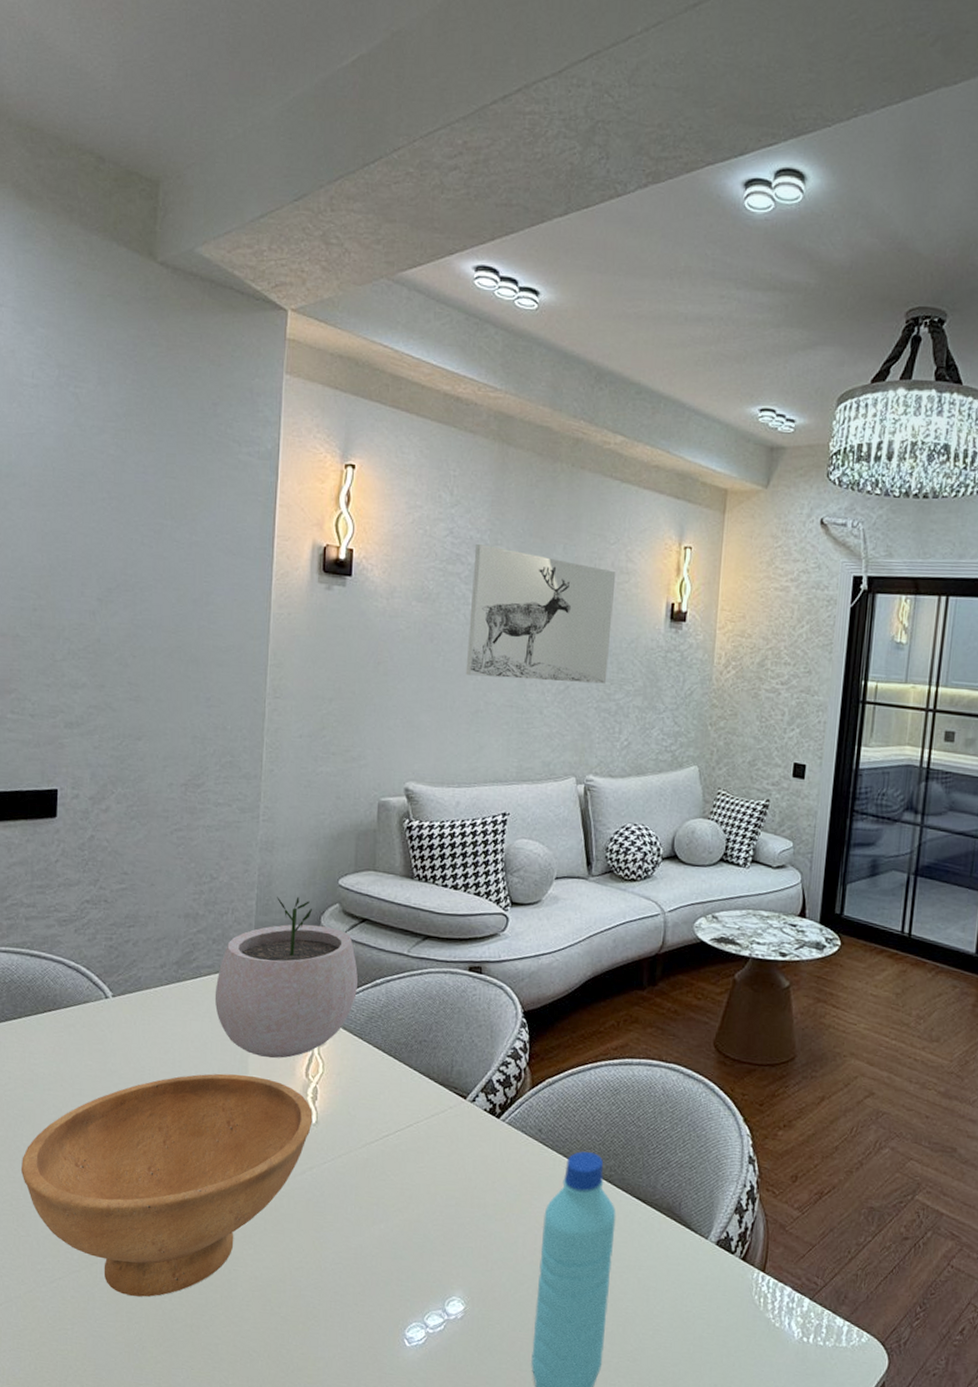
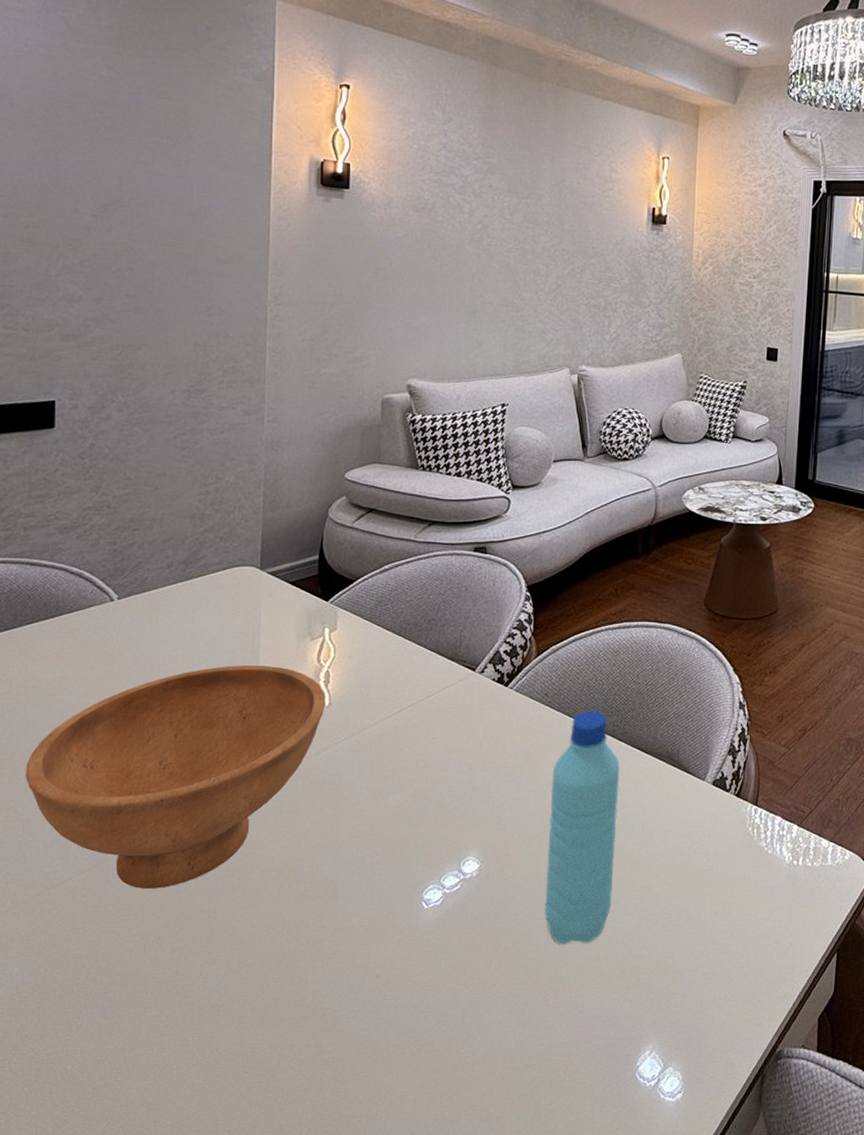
plant pot: present [214,896,358,1059] -> none [223,491,366,647]
wall art: present [465,544,616,684] -> none [462,157,601,282]

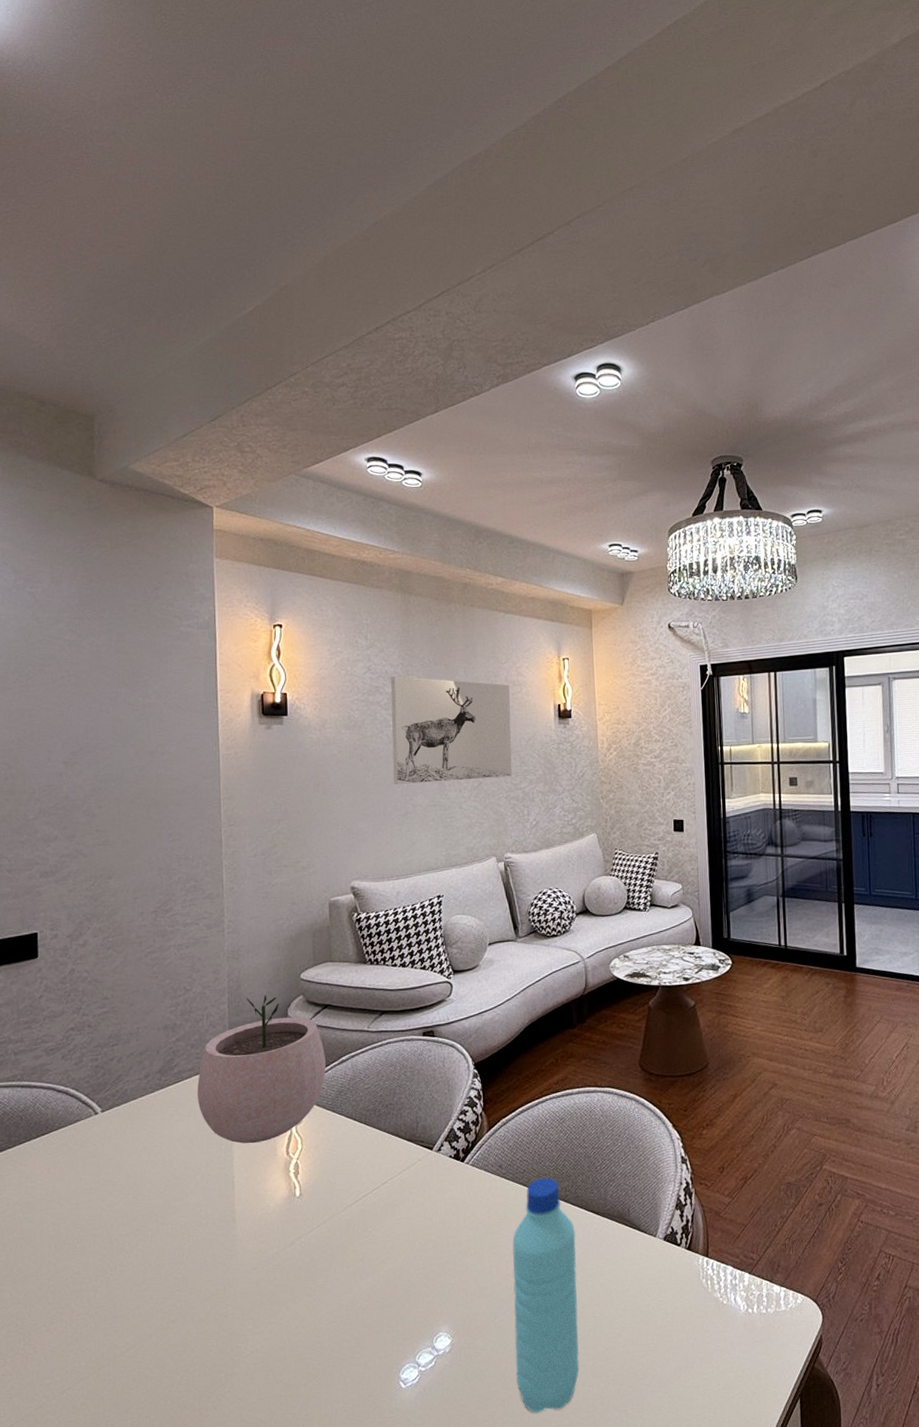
bowl: present [25,665,326,889] -> none [24,1162,297,1392]
plant pot: none [223,491,366,647] -> present [197,994,326,1144]
wall art: none [462,157,601,282] -> present [390,676,513,785]

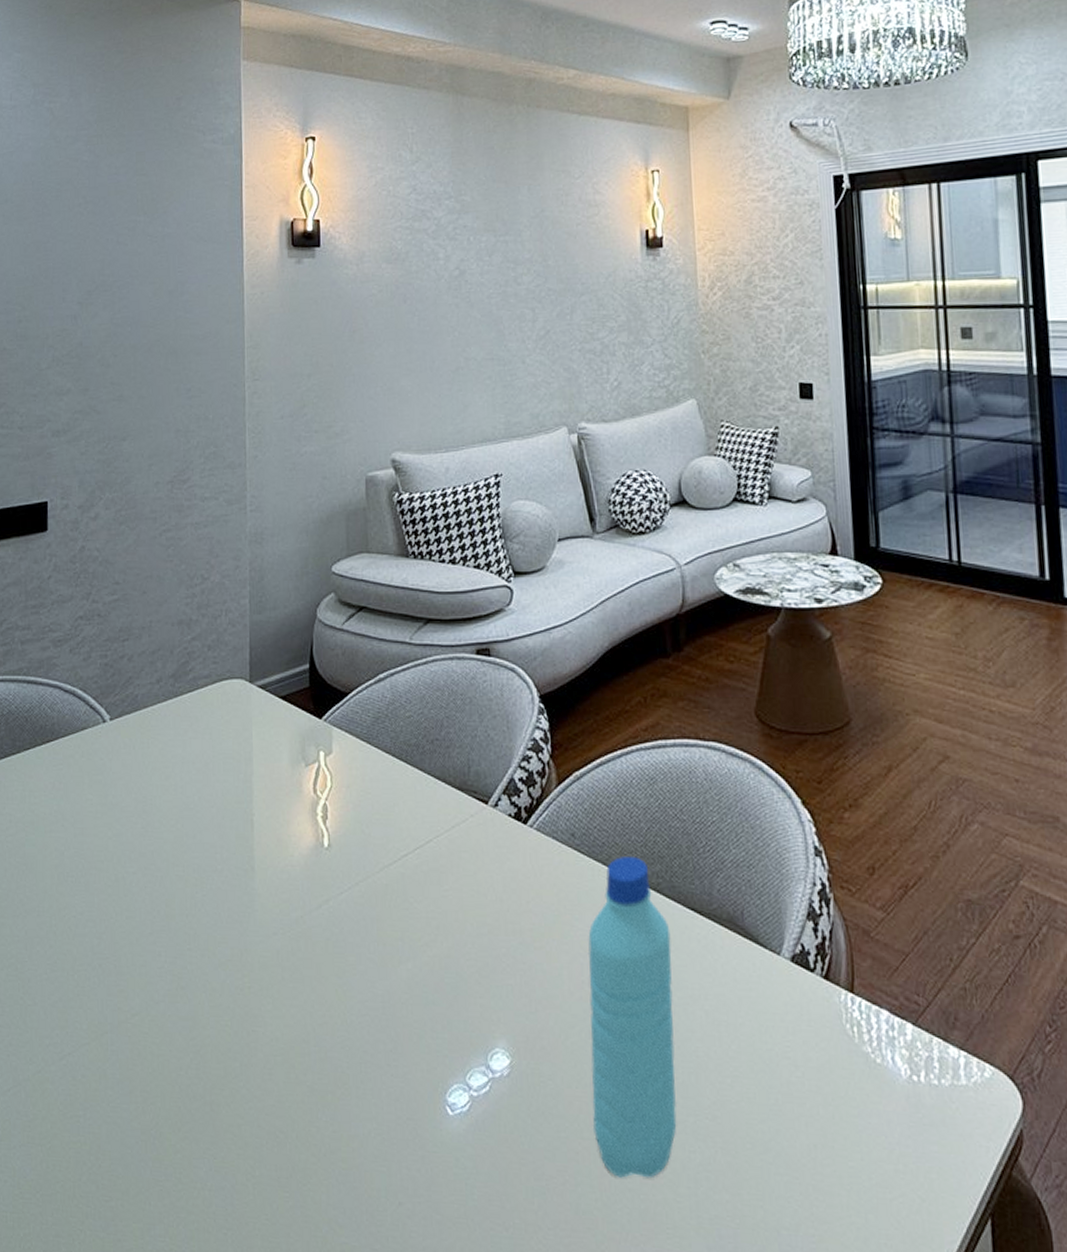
plant pot: present [197,994,326,1144] -> none [213,589,360,775]
wall art: present [390,676,513,785] -> none [439,197,588,332]

